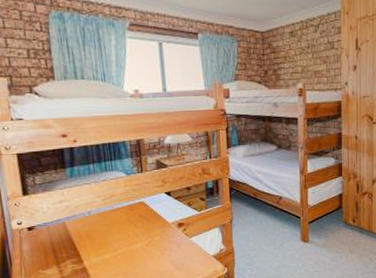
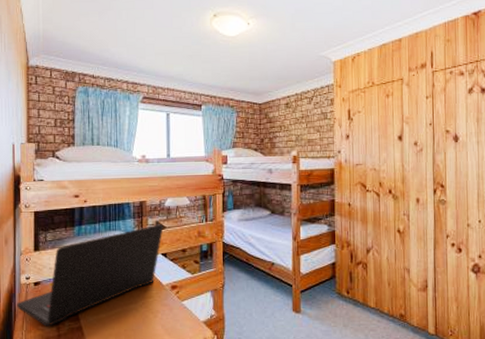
laptop: none [11,162,165,270] -> present [17,224,164,327]

